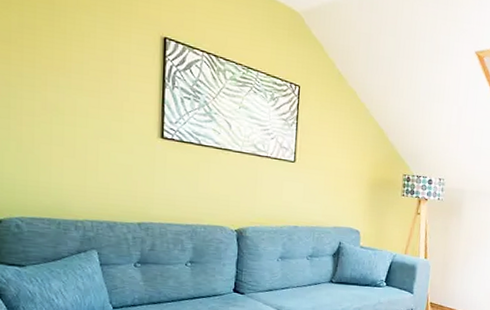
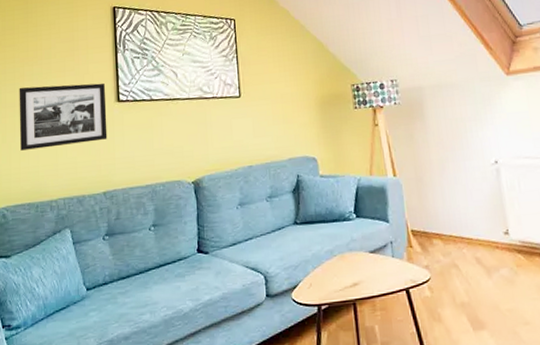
picture frame: none [39,96,148,173] -> present [19,83,108,151]

